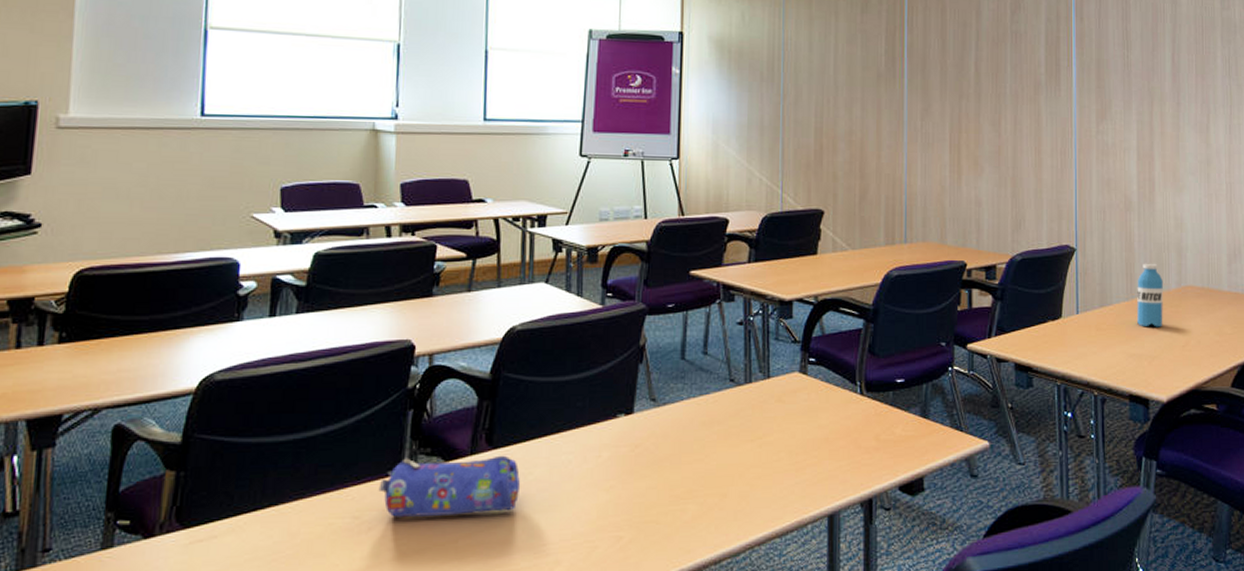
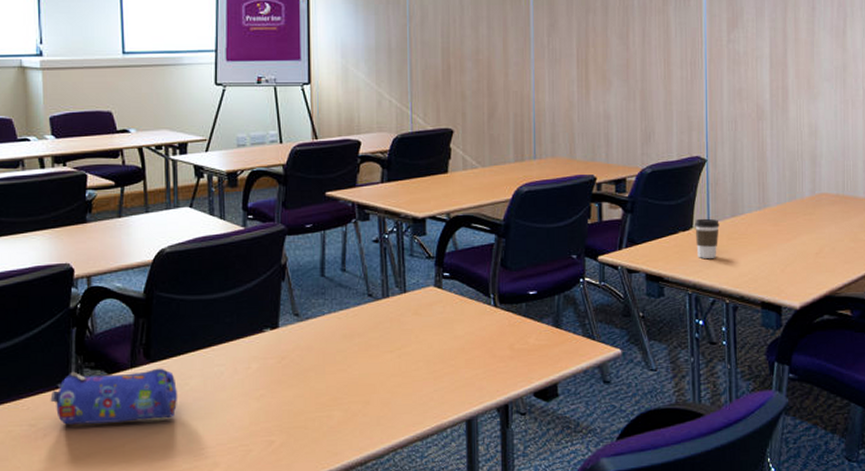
coffee cup: none [1064,308,1088,349] -> present [695,218,719,258]
water bottle: present [1137,263,1163,327] -> none [769,172,796,236]

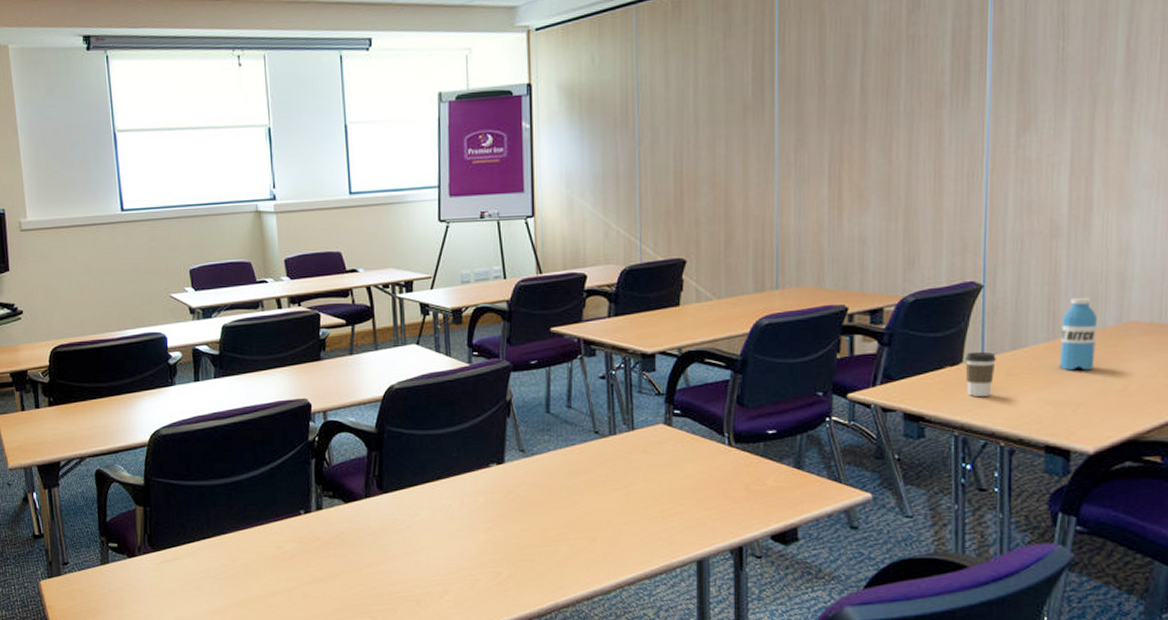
pencil case: present [50,368,178,425] -> none [294,499,410,548]
water bottle: none [769,172,796,236] -> present [1060,297,1097,371]

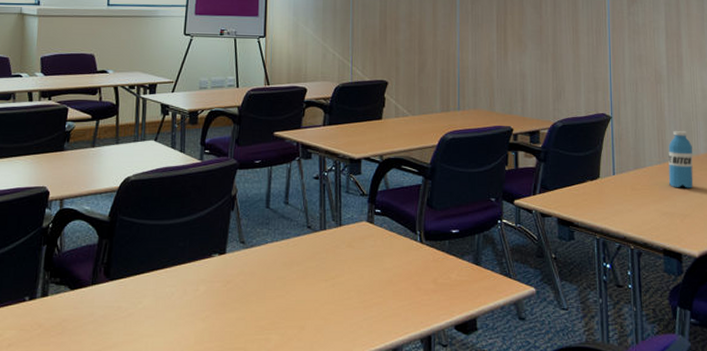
coffee cup: present [965,351,996,396] -> none [601,169,624,206]

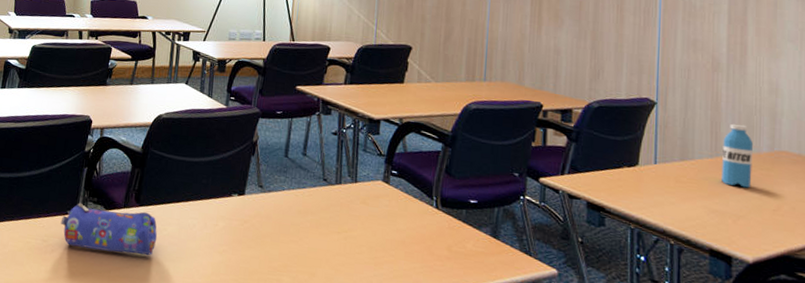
pencil case: none [17,286,132,336] -> present [60,202,158,256]

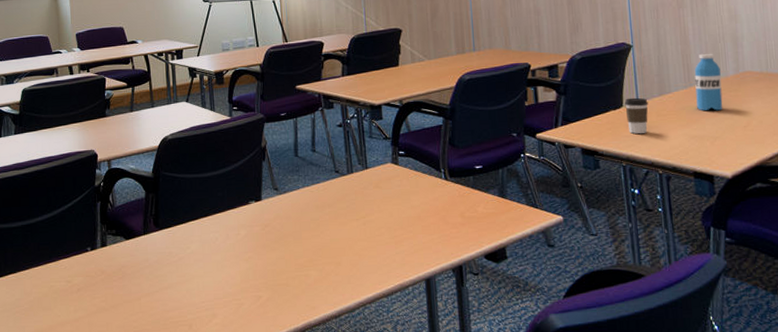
pencil case: present [60,202,158,256] -> none [82,234,182,281]
coffee cup: none [640,157,667,198] -> present [624,97,648,134]

